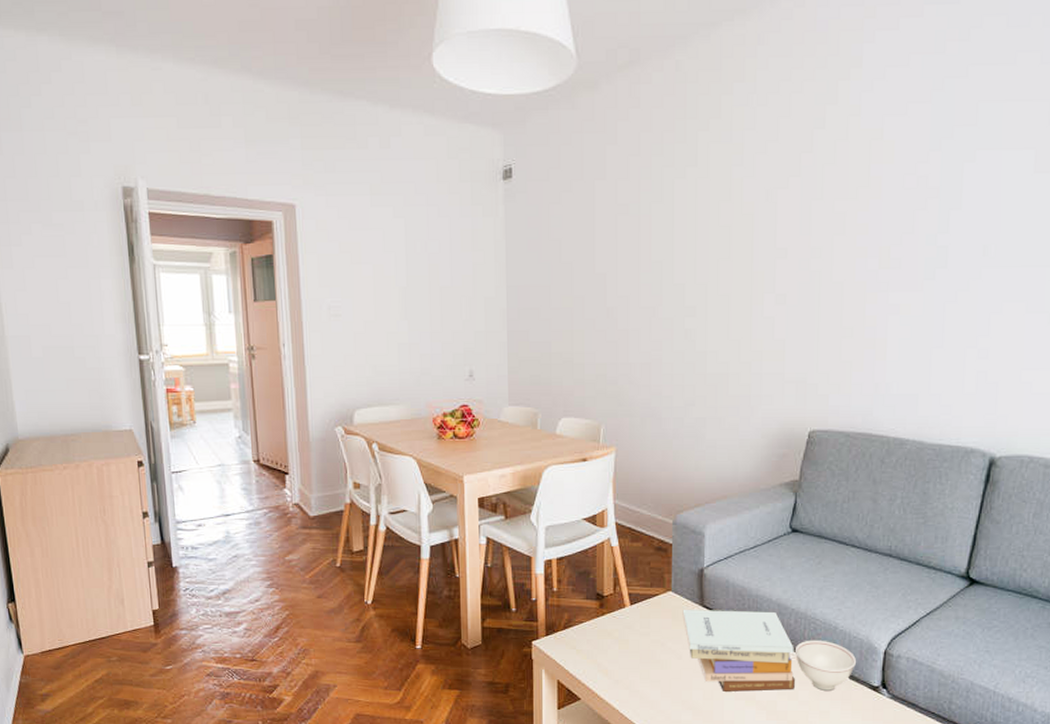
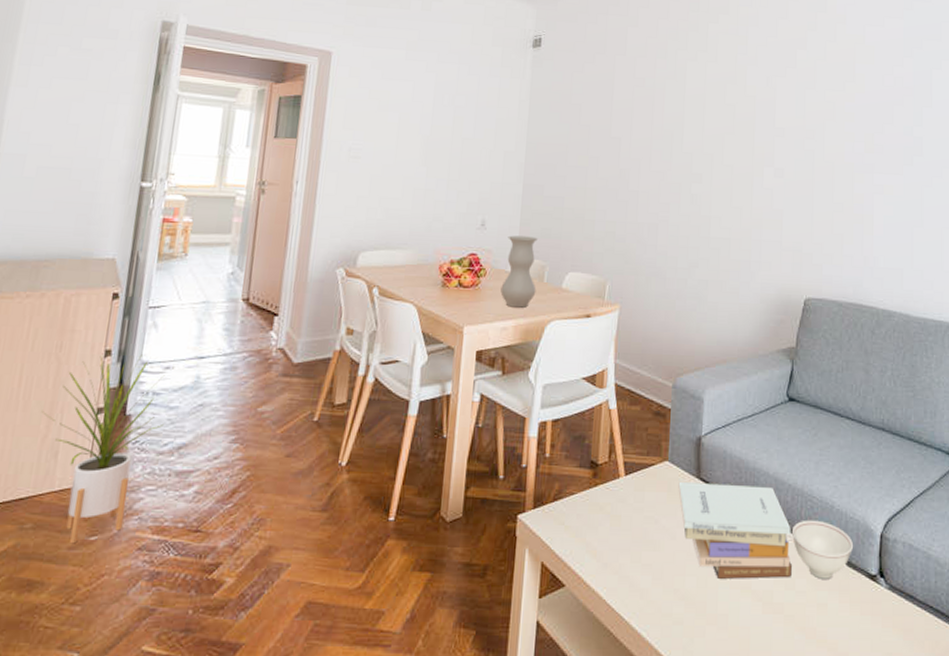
house plant: none [101,515,207,672] -> present [41,355,165,544]
vase: none [495,384,531,455] -> present [500,235,539,308]

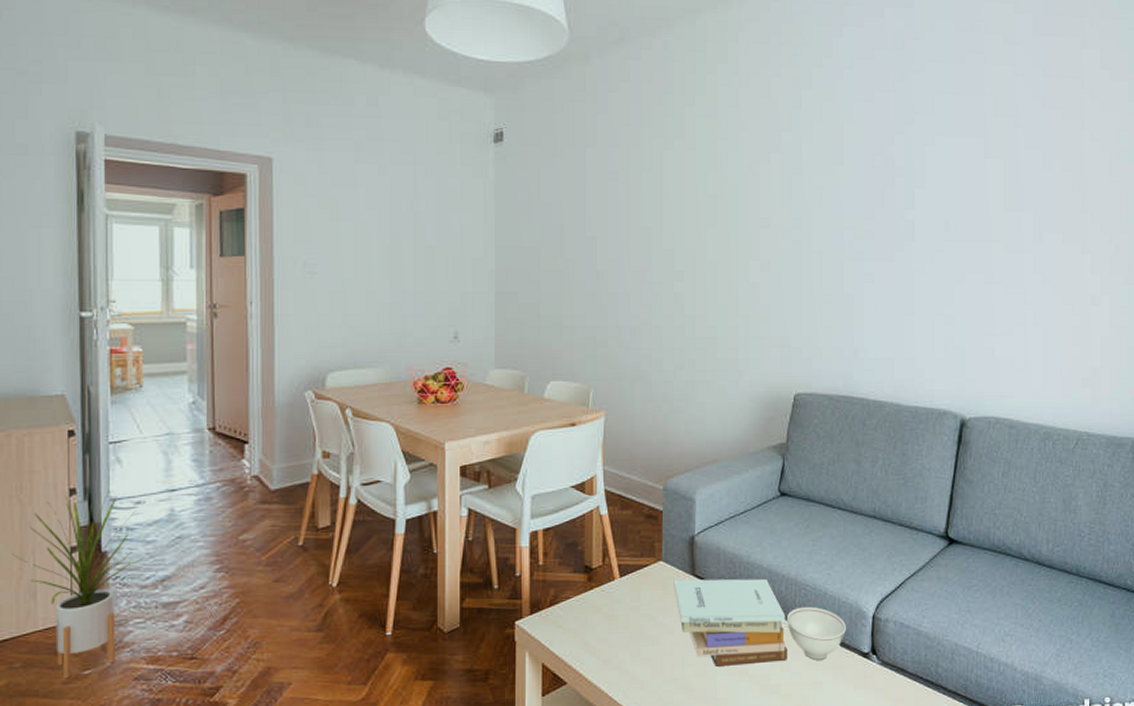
vase: present [500,235,539,308] -> none [480,347,517,420]

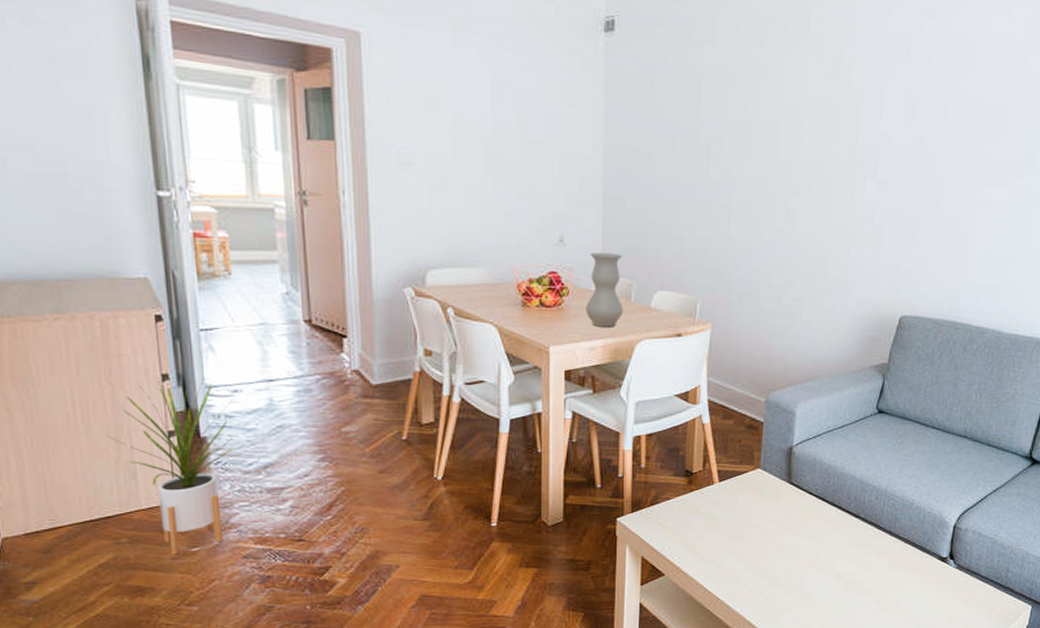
vase: none [480,347,517,420] -> present [586,252,624,327]
books: present [673,578,787,667] -> none [769,486,874,565]
bowl: present [786,606,847,660] -> none [873,515,929,562]

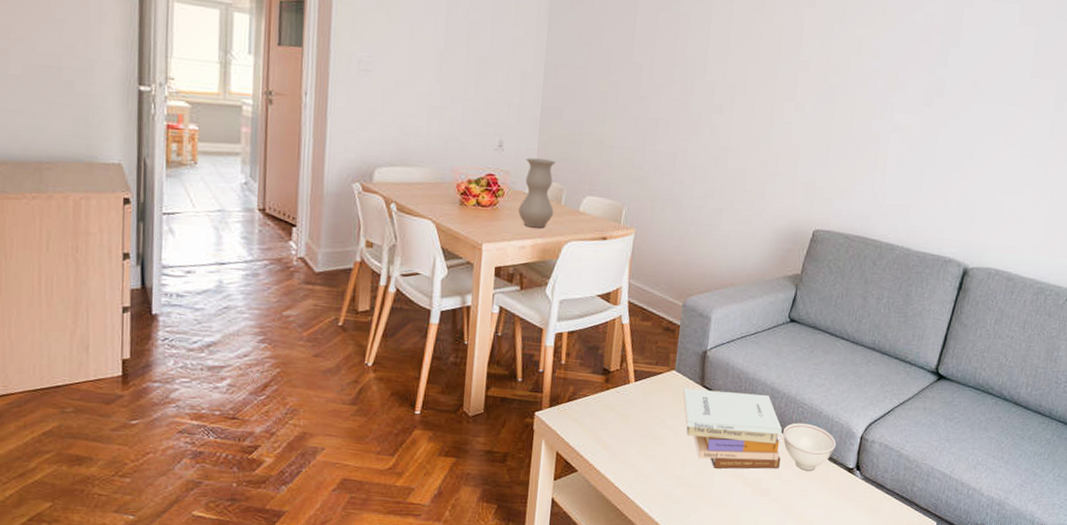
house plant: present [107,378,244,555] -> none [66,258,191,427]
books: none [769,486,874,565] -> present [683,388,783,469]
bowl: none [873,515,929,562] -> present [782,422,837,471]

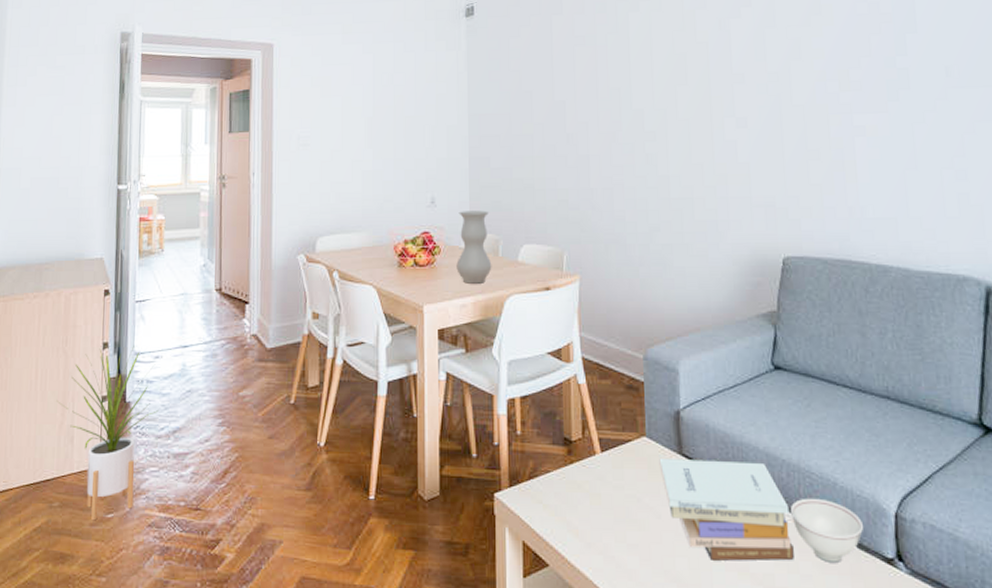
house plant: none [66,258,191,427] -> present [56,346,159,521]

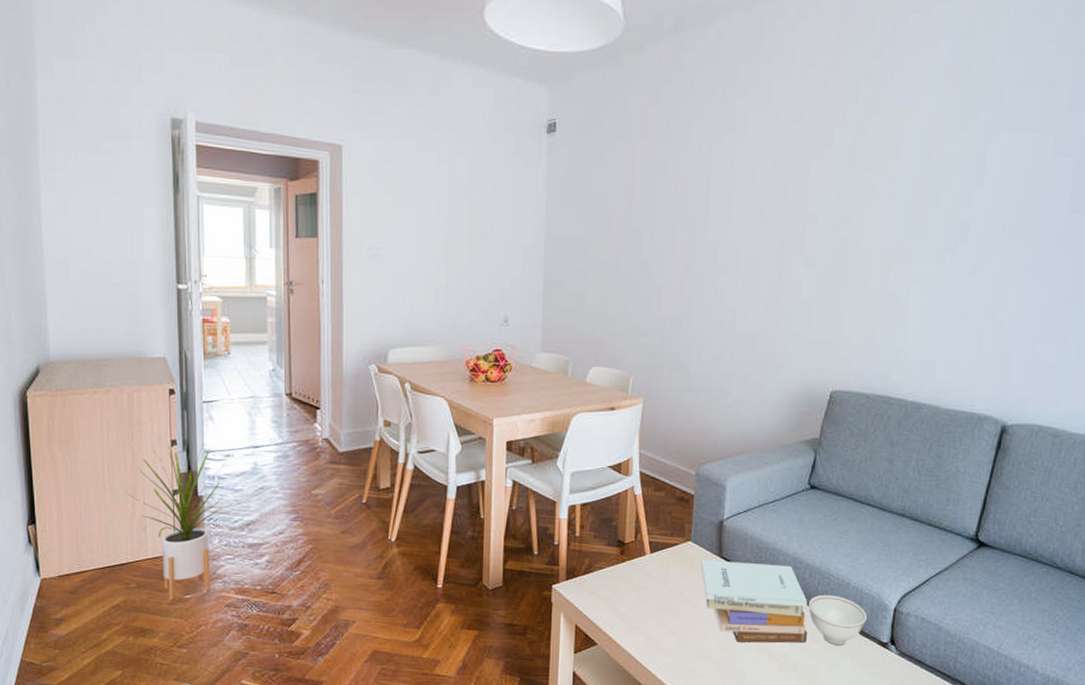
vase: present [456,210,492,284] -> none [526,331,562,401]

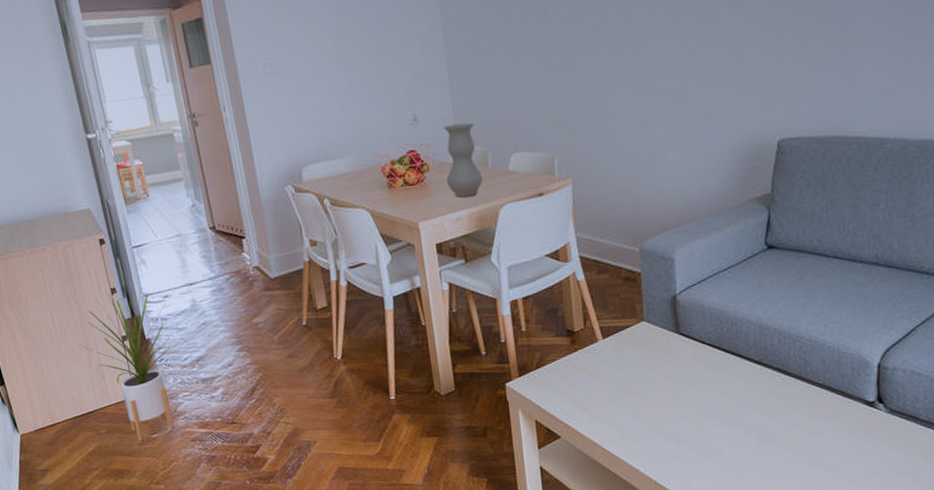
vase: none [526,331,562,401] -> present [443,122,483,198]
books: present [700,559,808,643] -> none [658,333,784,419]
bowl: present [808,594,868,645] -> none [780,358,849,410]

